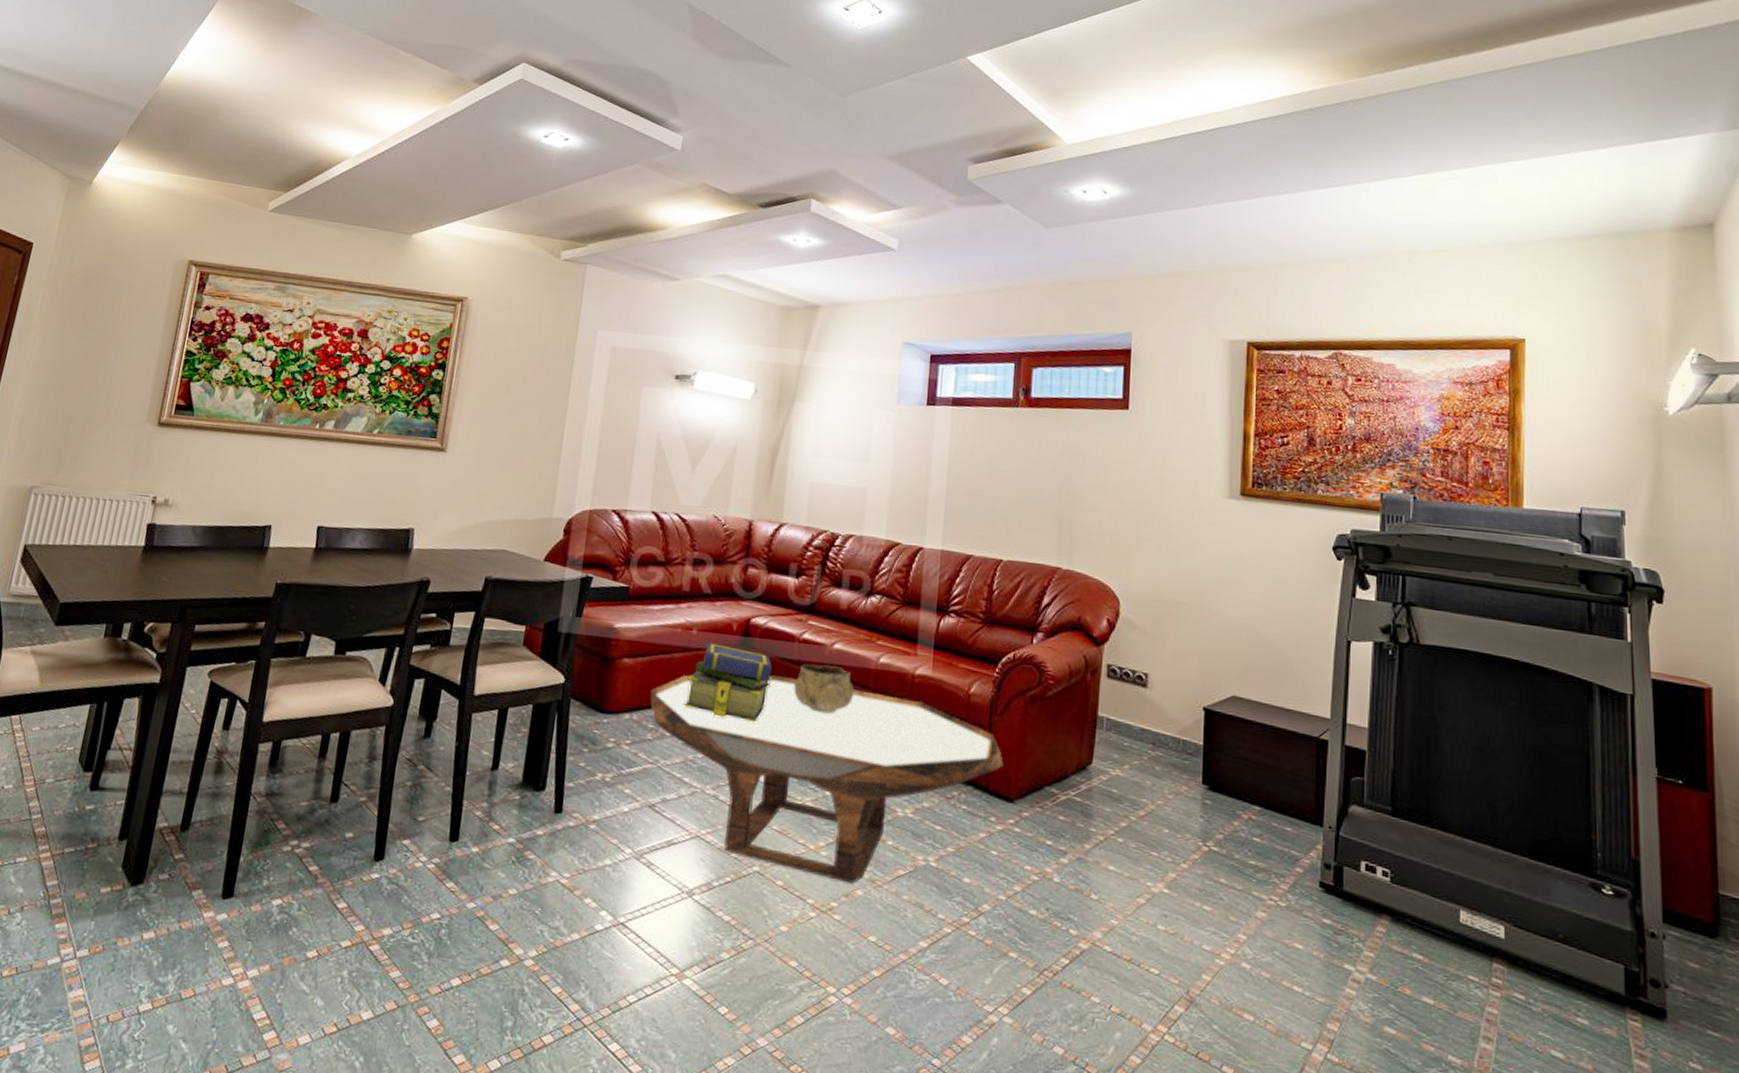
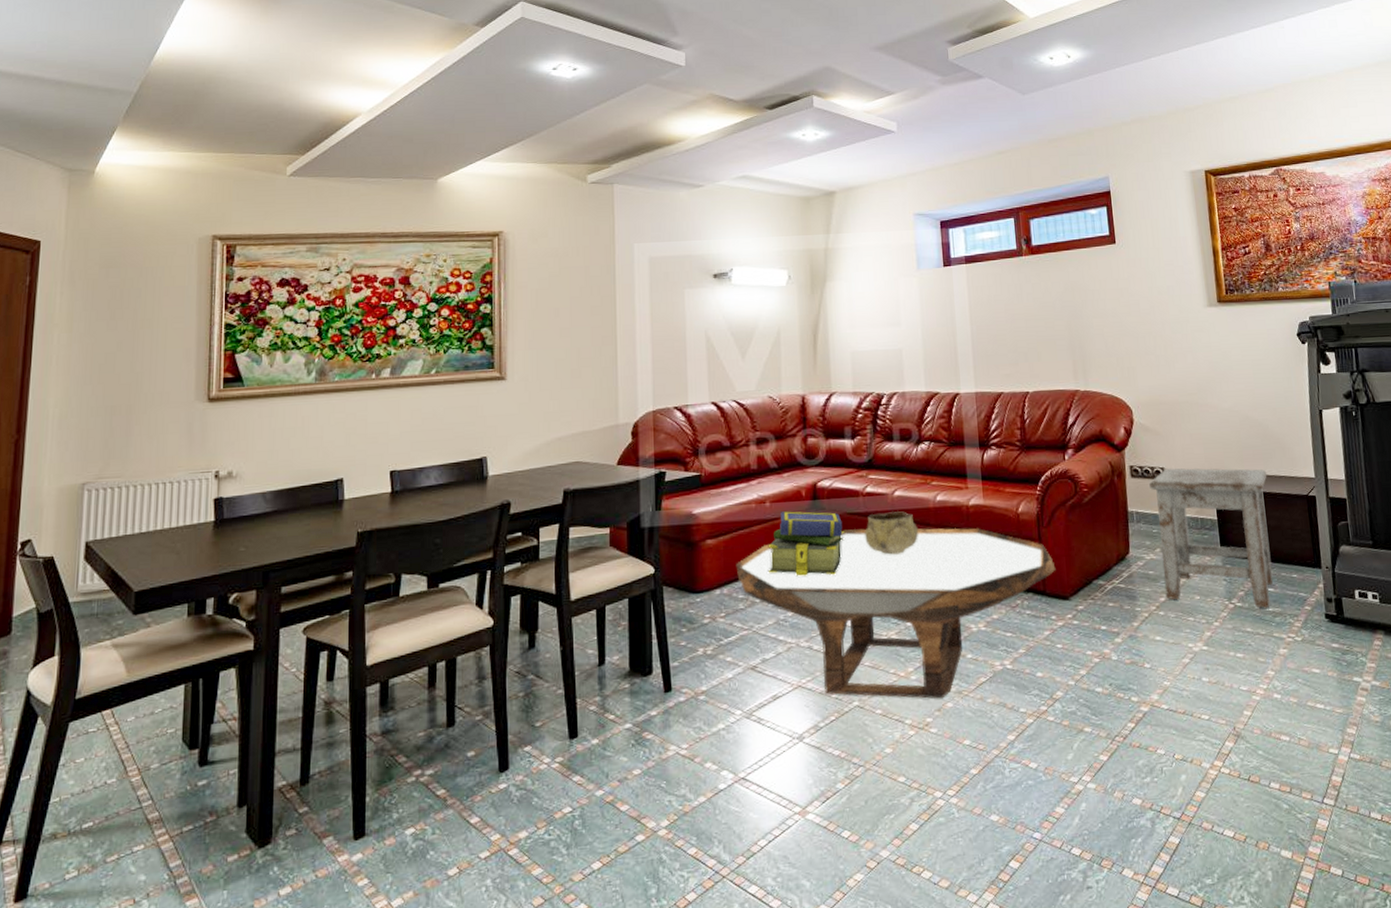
stool: none [1127,675,1272,860] -> present [1149,468,1273,608]

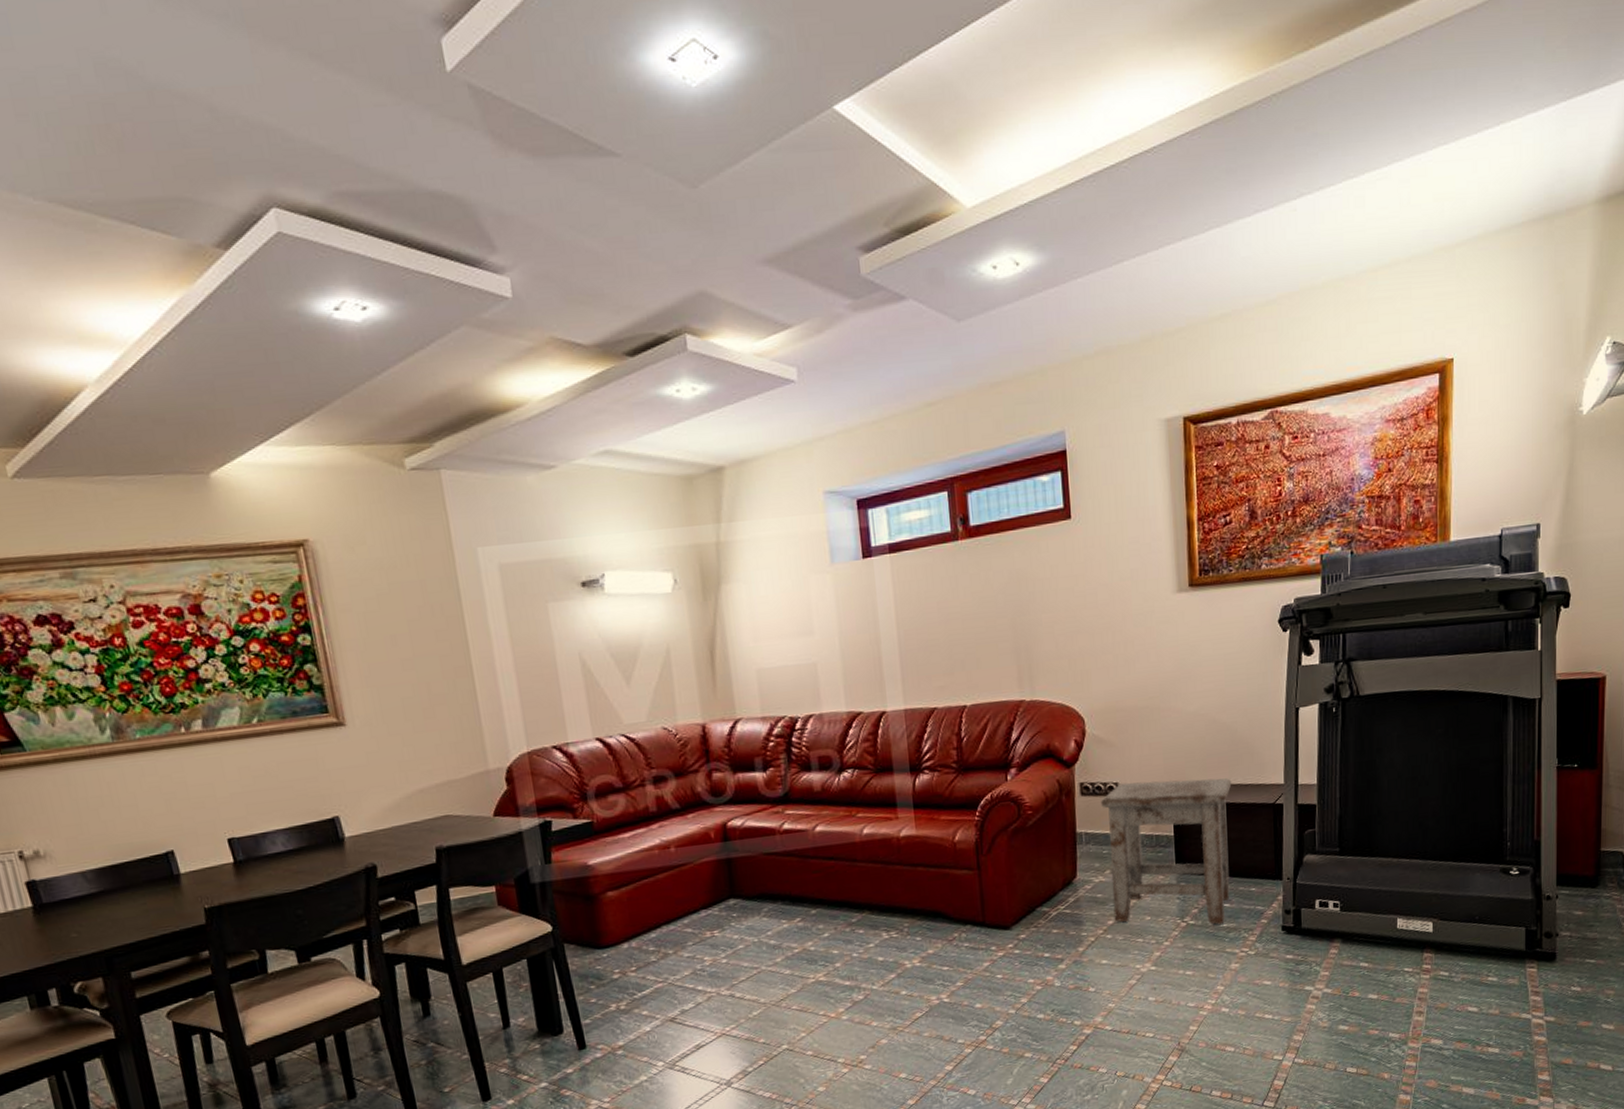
coffee table: present [735,527,1056,699] -> none [642,860,996,1040]
stack of books: present [767,511,845,577] -> none [677,854,763,925]
decorative bowl: present [865,511,919,556] -> none [784,848,845,896]

